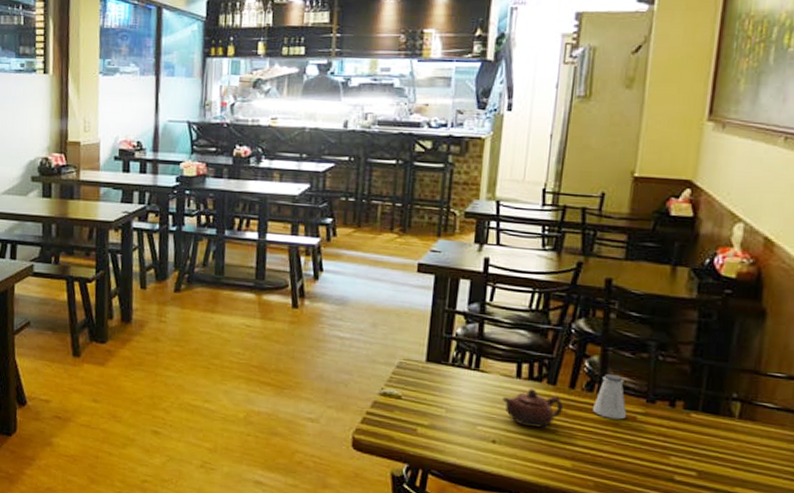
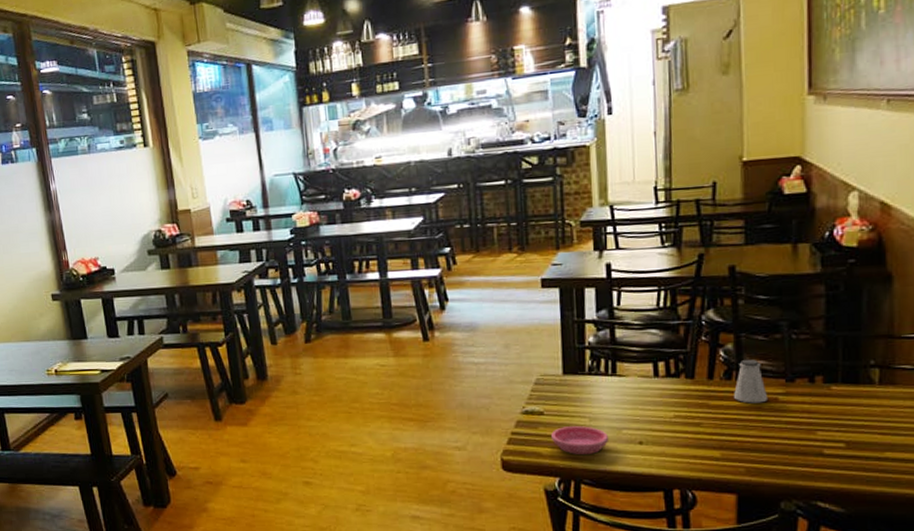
saucer: none [406,414,462,446] -> present [551,426,608,454]
teapot: present [502,389,564,428] -> none [643,386,705,423]

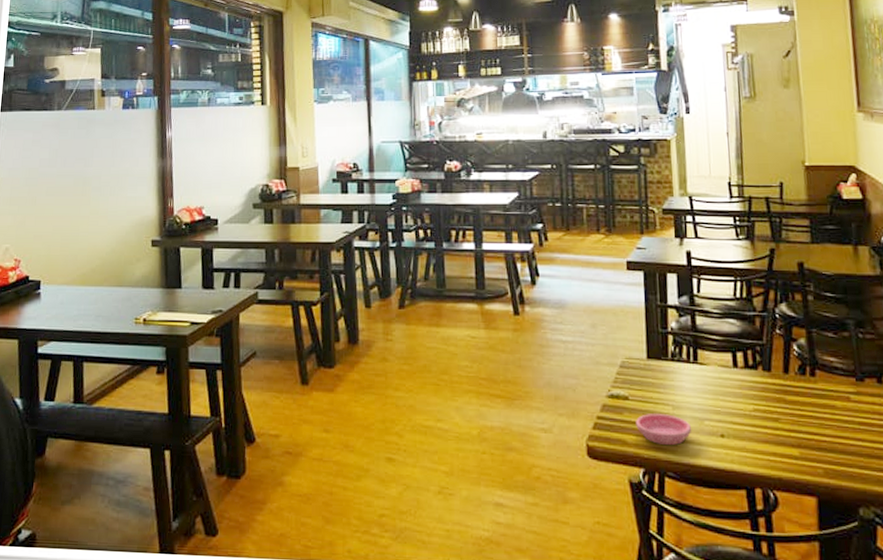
saltshaker: present [734,359,769,403] -> none [808,355,841,401]

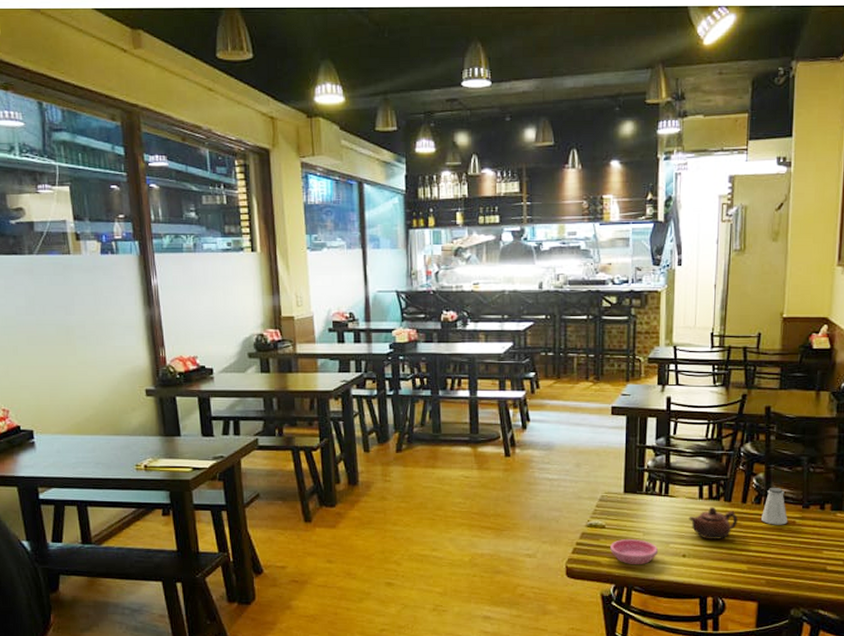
teapot: none [723,378,782,417] -> present [689,507,738,539]
saltshaker: none [808,355,841,401] -> present [761,487,788,525]

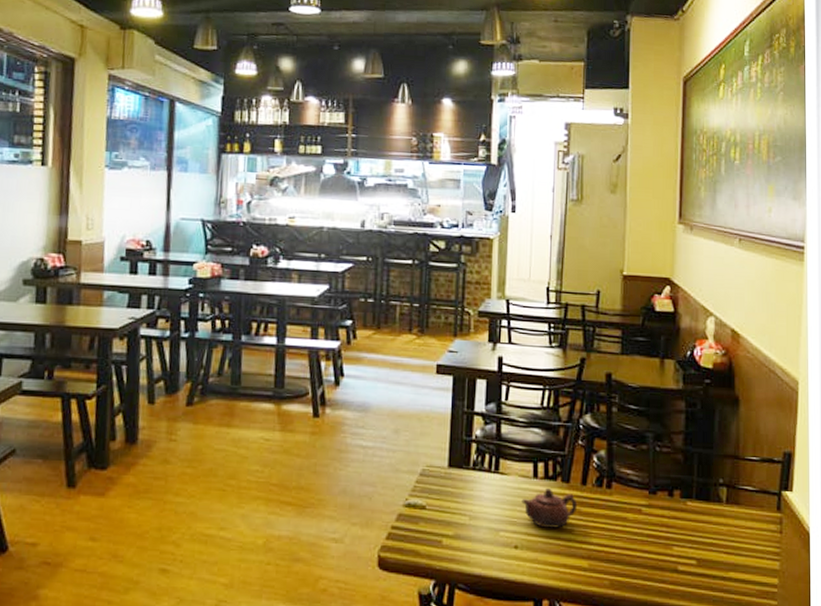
saucer: present [610,539,658,564] -> none [431,524,486,556]
saltshaker: present [761,487,788,525] -> none [604,467,634,513]

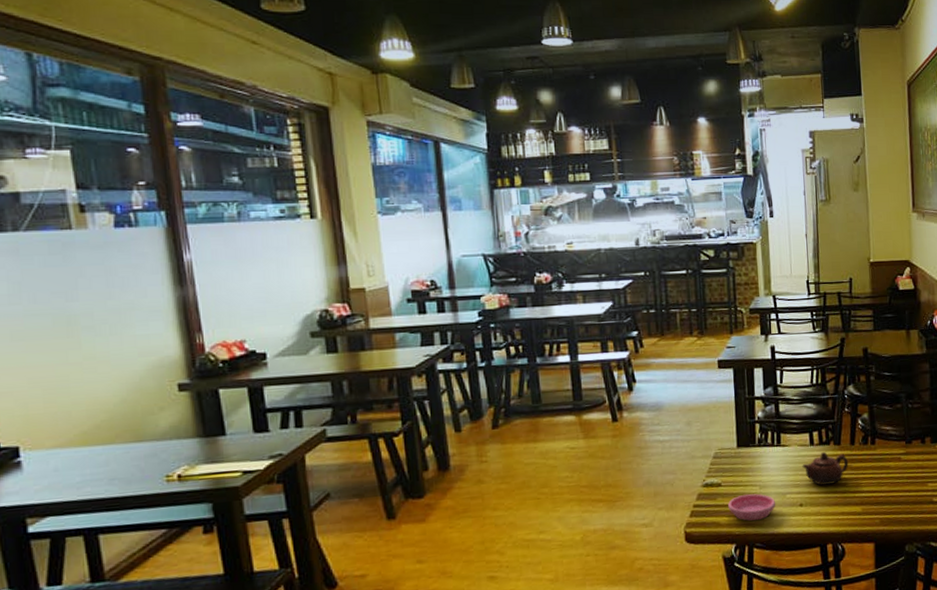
saucer: none [431,524,486,556] -> present [728,493,775,521]

